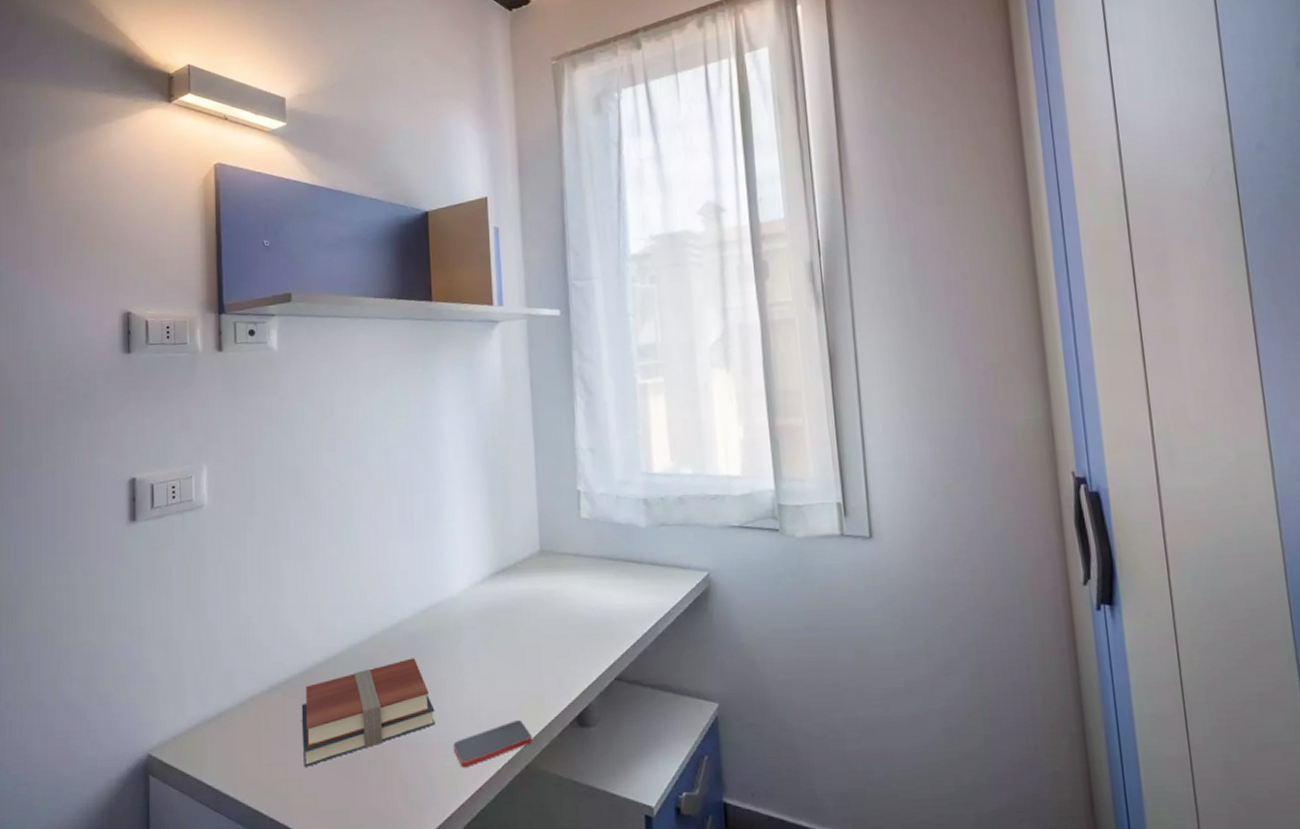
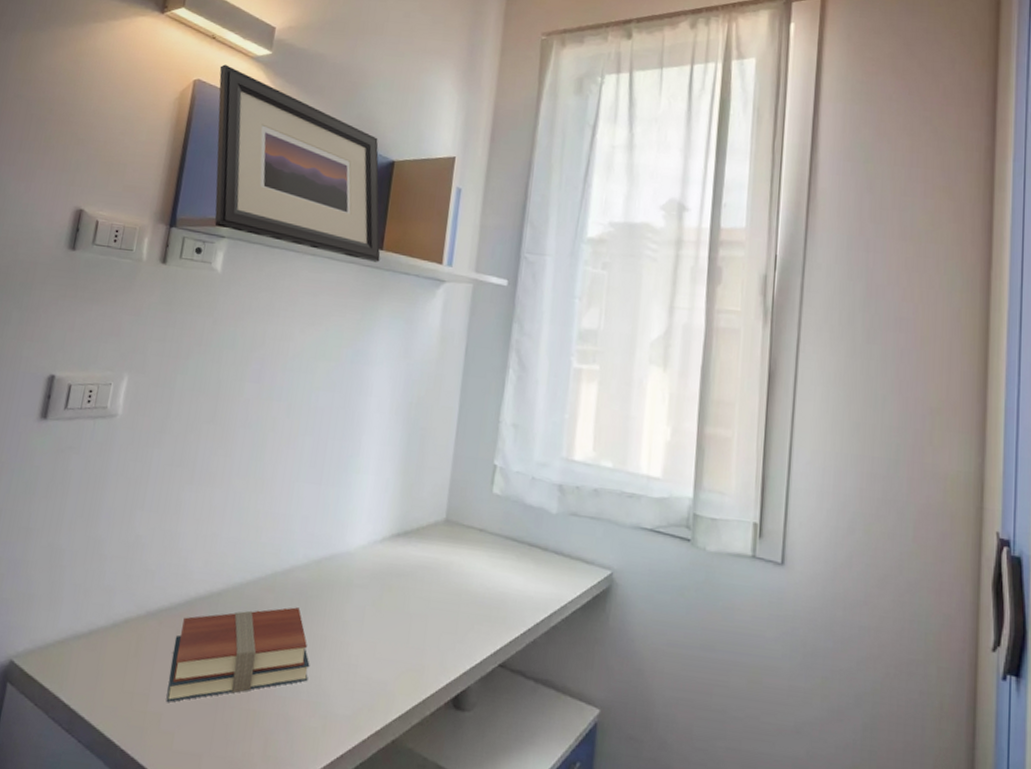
picture frame: none [237,143,431,315] -> present [214,64,381,262]
smartphone: present [453,720,532,767] -> none [321,690,404,731]

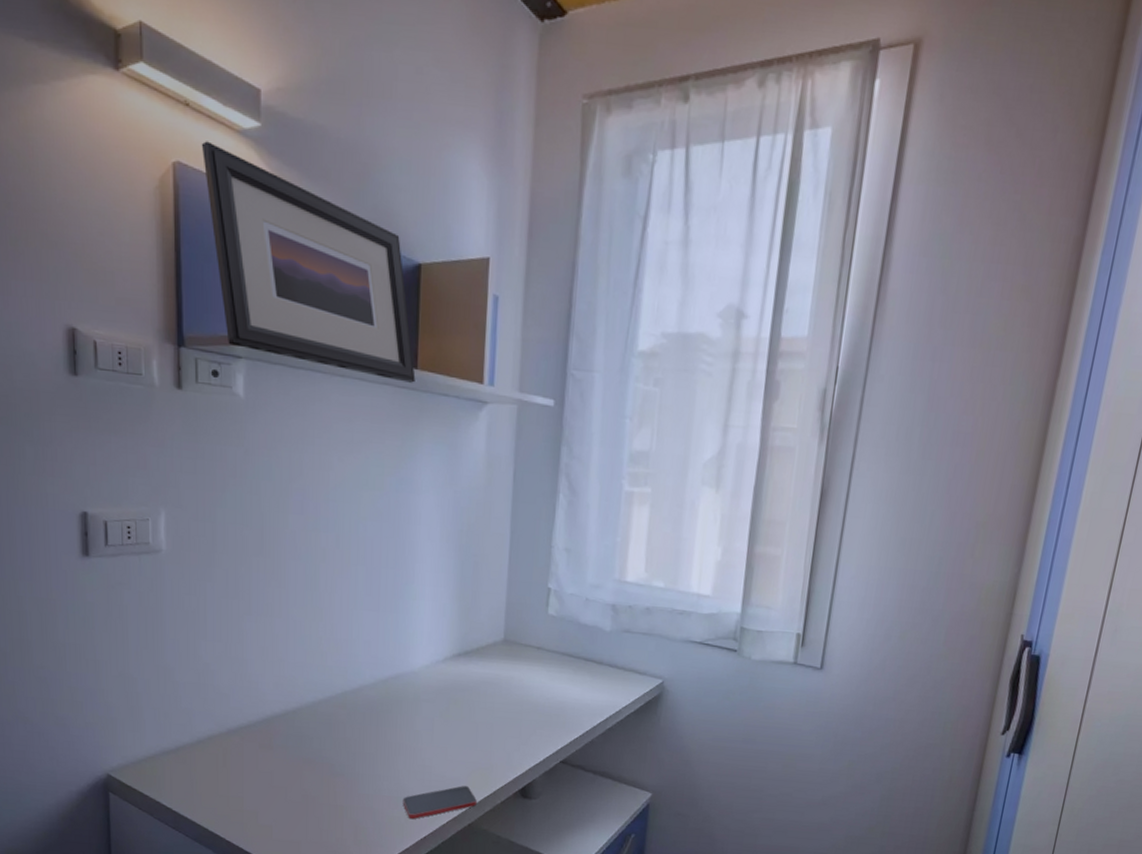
books: present [166,607,310,702] -> none [258,720,388,802]
smartphone: none [321,690,404,731] -> present [402,786,477,819]

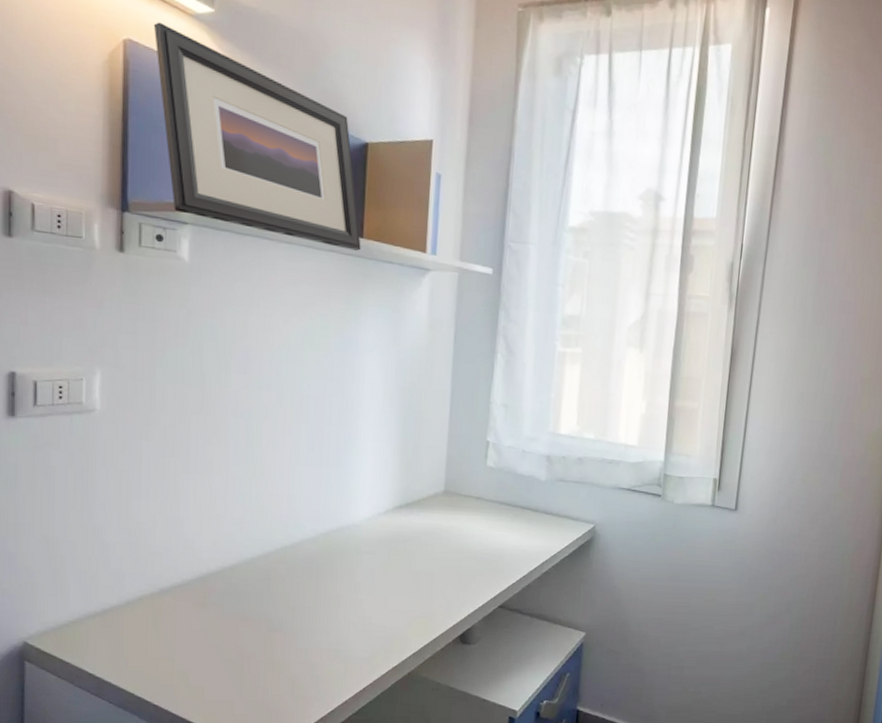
smartphone: present [402,786,477,819] -> none [342,635,417,671]

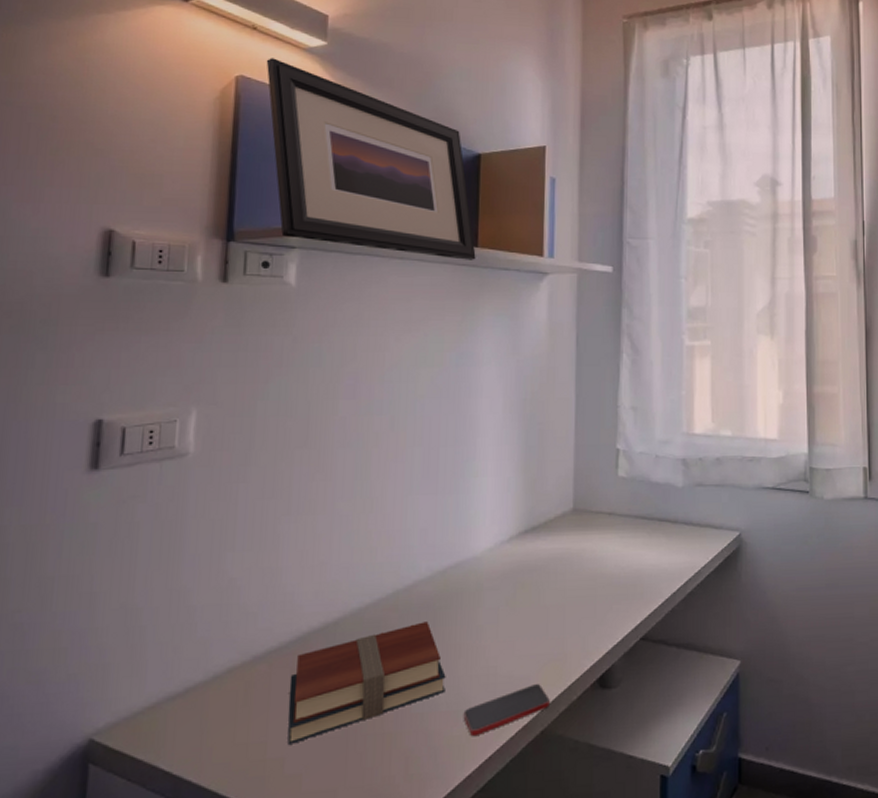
books: none [191,574,327,662] -> present [287,621,446,744]
smartphone: none [342,635,417,671] -> present [463,684,550,736]

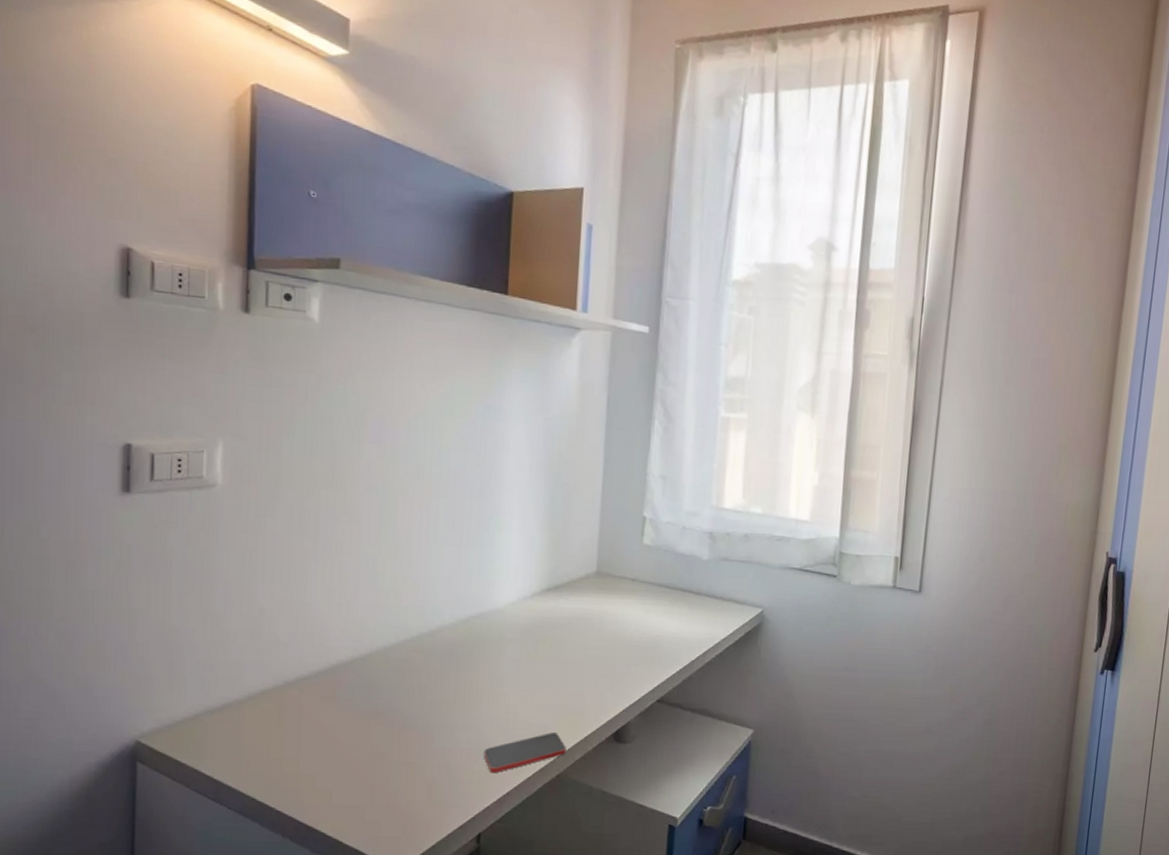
picture frame: present [266,58,476,260] -> none [283,65,506,309]
books: present [287,621,446,744] -> none [319,665,468,763]

